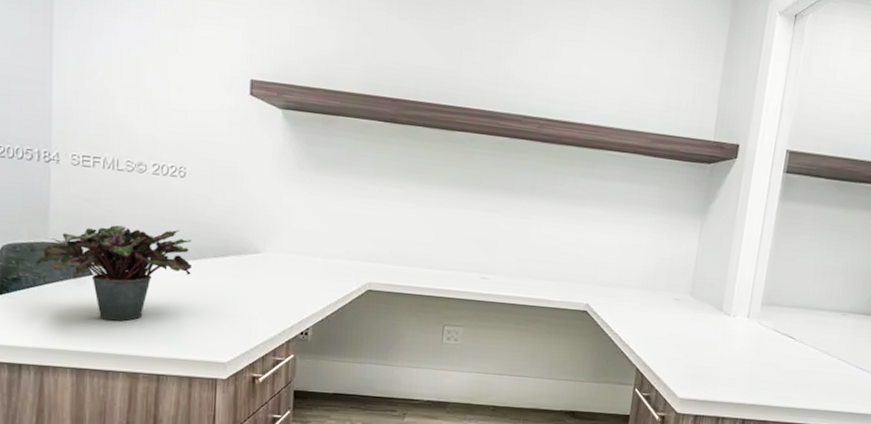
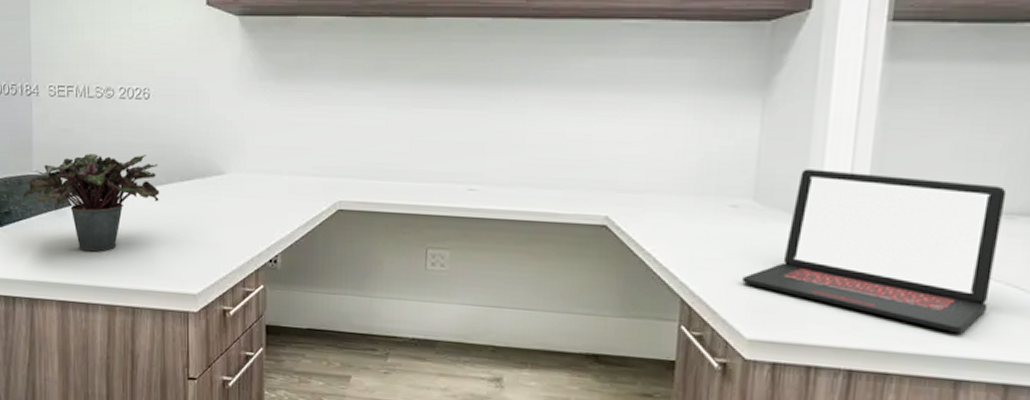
laptop: none [679,274,844,393] -> present [742,169,1007,334]

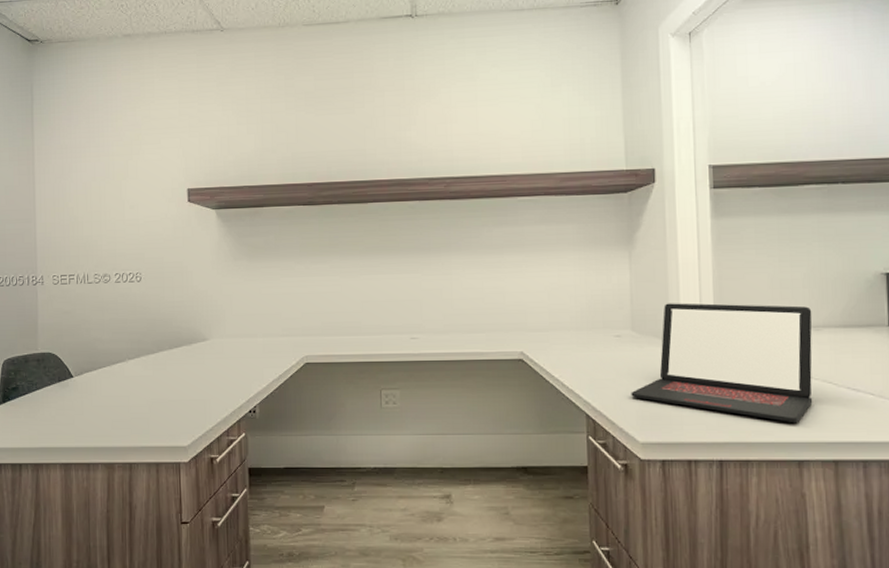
potted plant: present [23,154,160,252] -> none [30,329,152,417]

